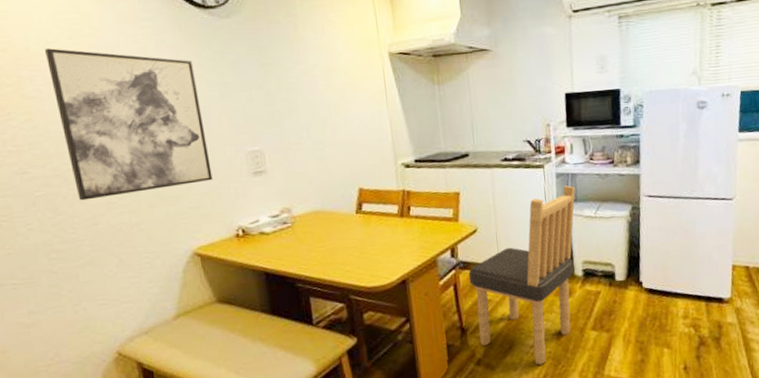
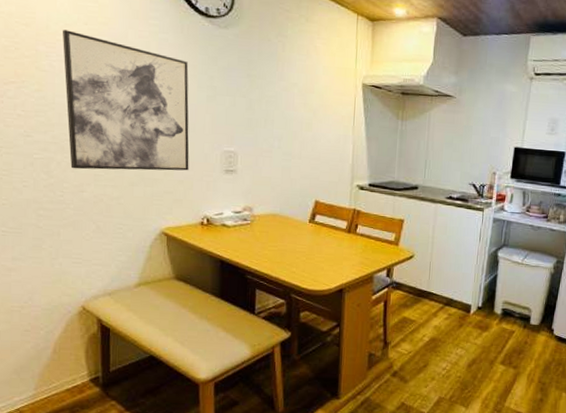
dining chair: present [468,185,575,365] -> none [398,231,508,387]

